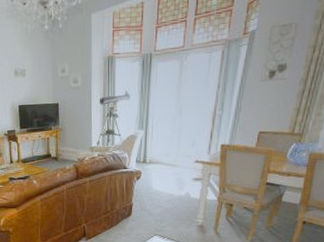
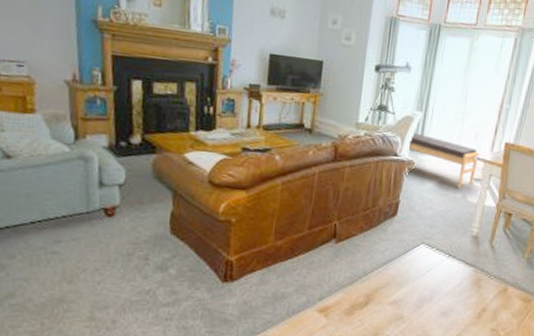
bench: none [133,148,197,188] -> present [406,133,479,188]

